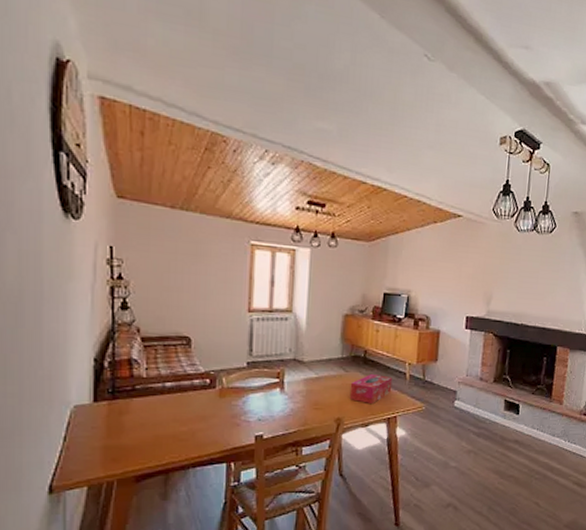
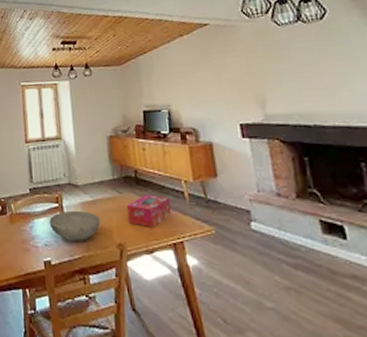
bowl: none [266,386,322,416] -> present [49,210,101,241]

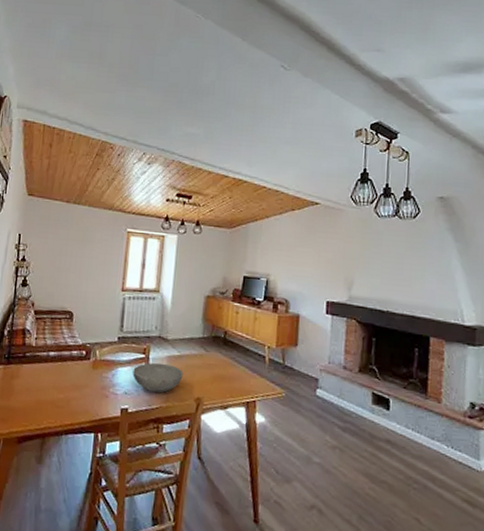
tissue box: present [126,194,172,227] -> none [209,354,252,386]

